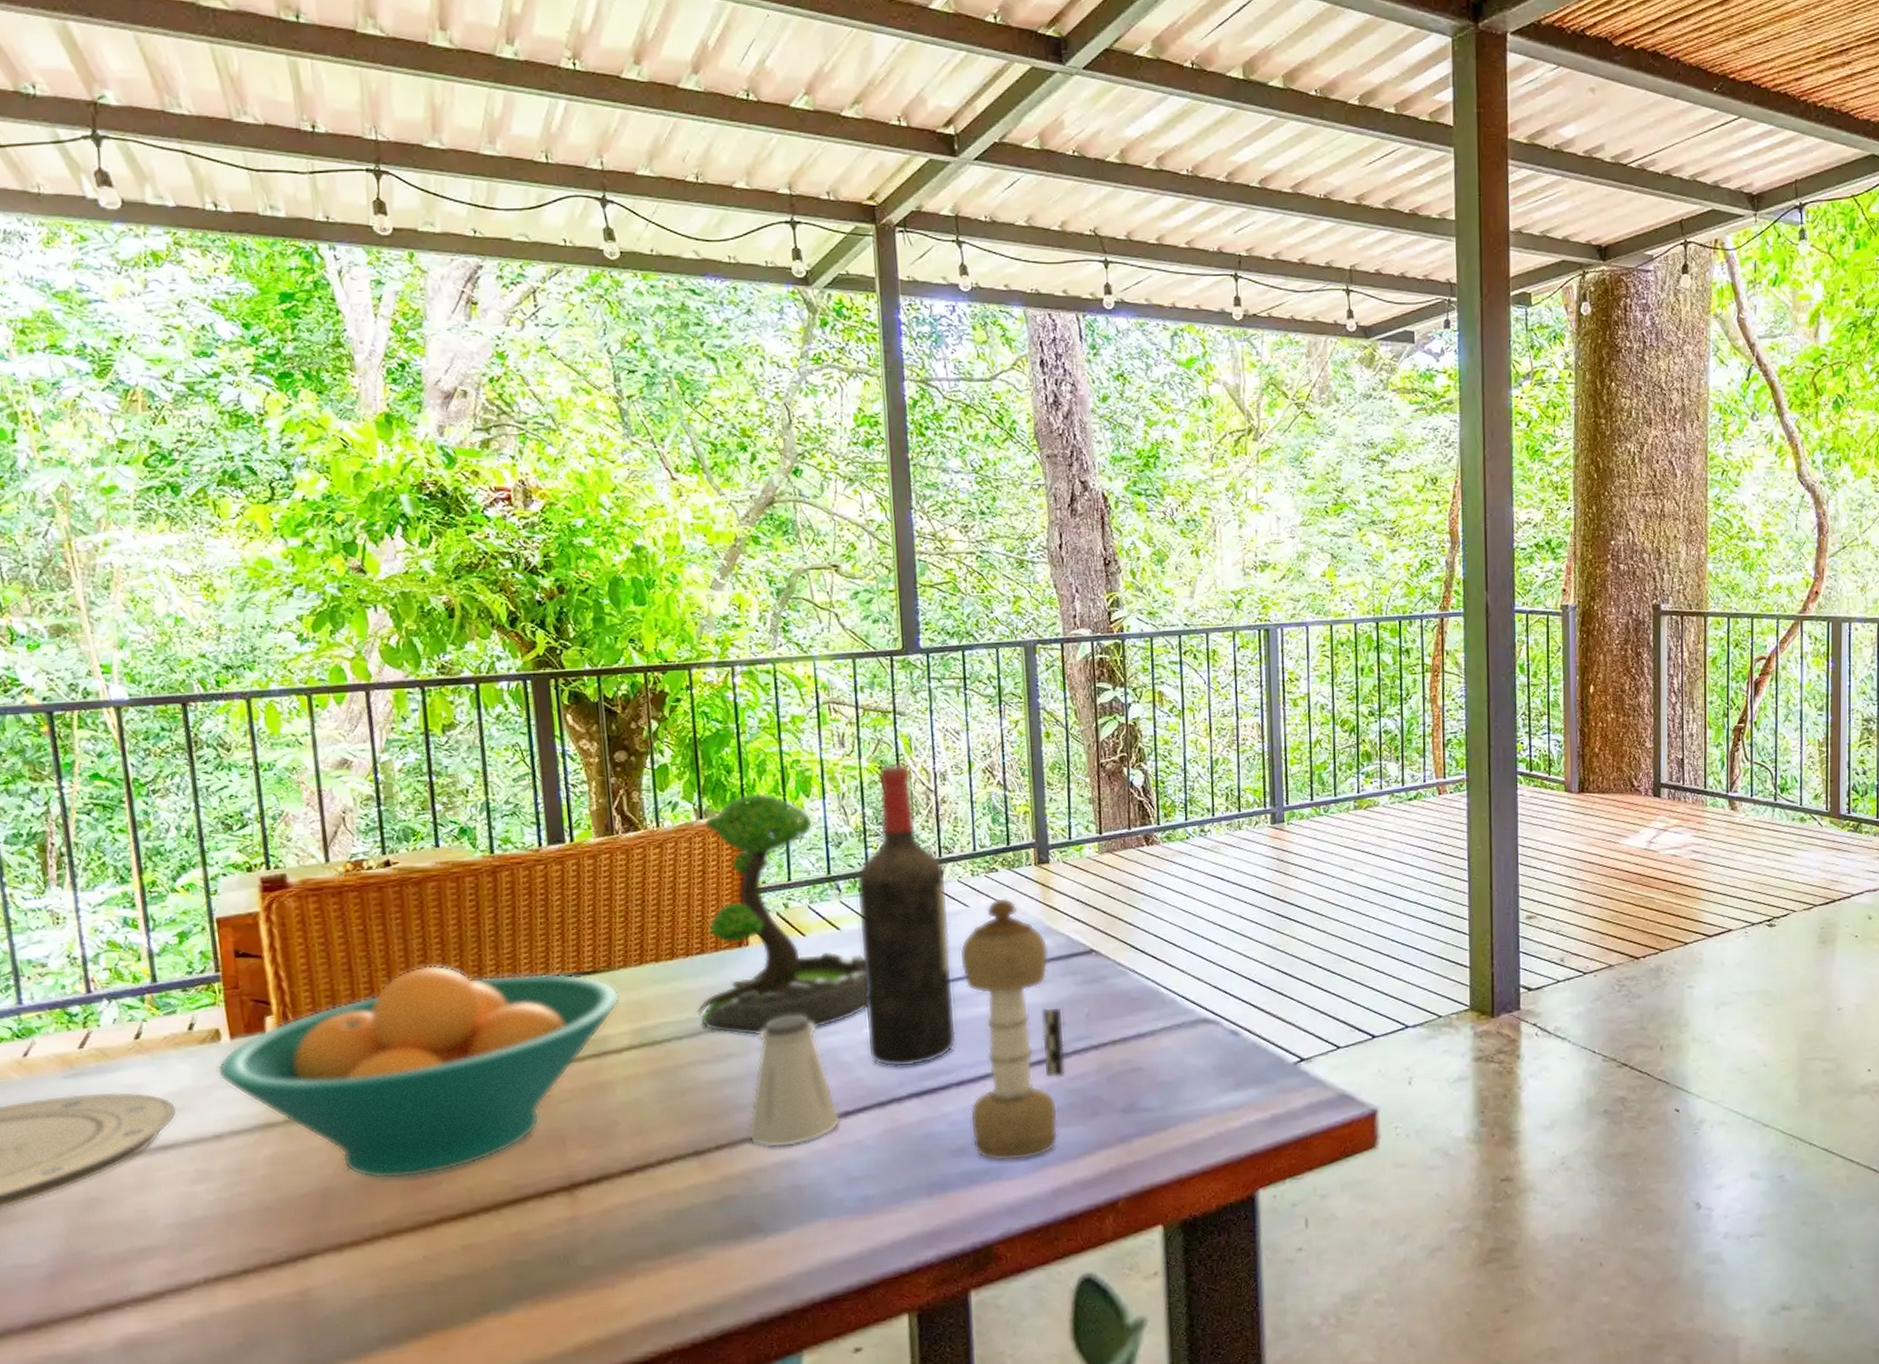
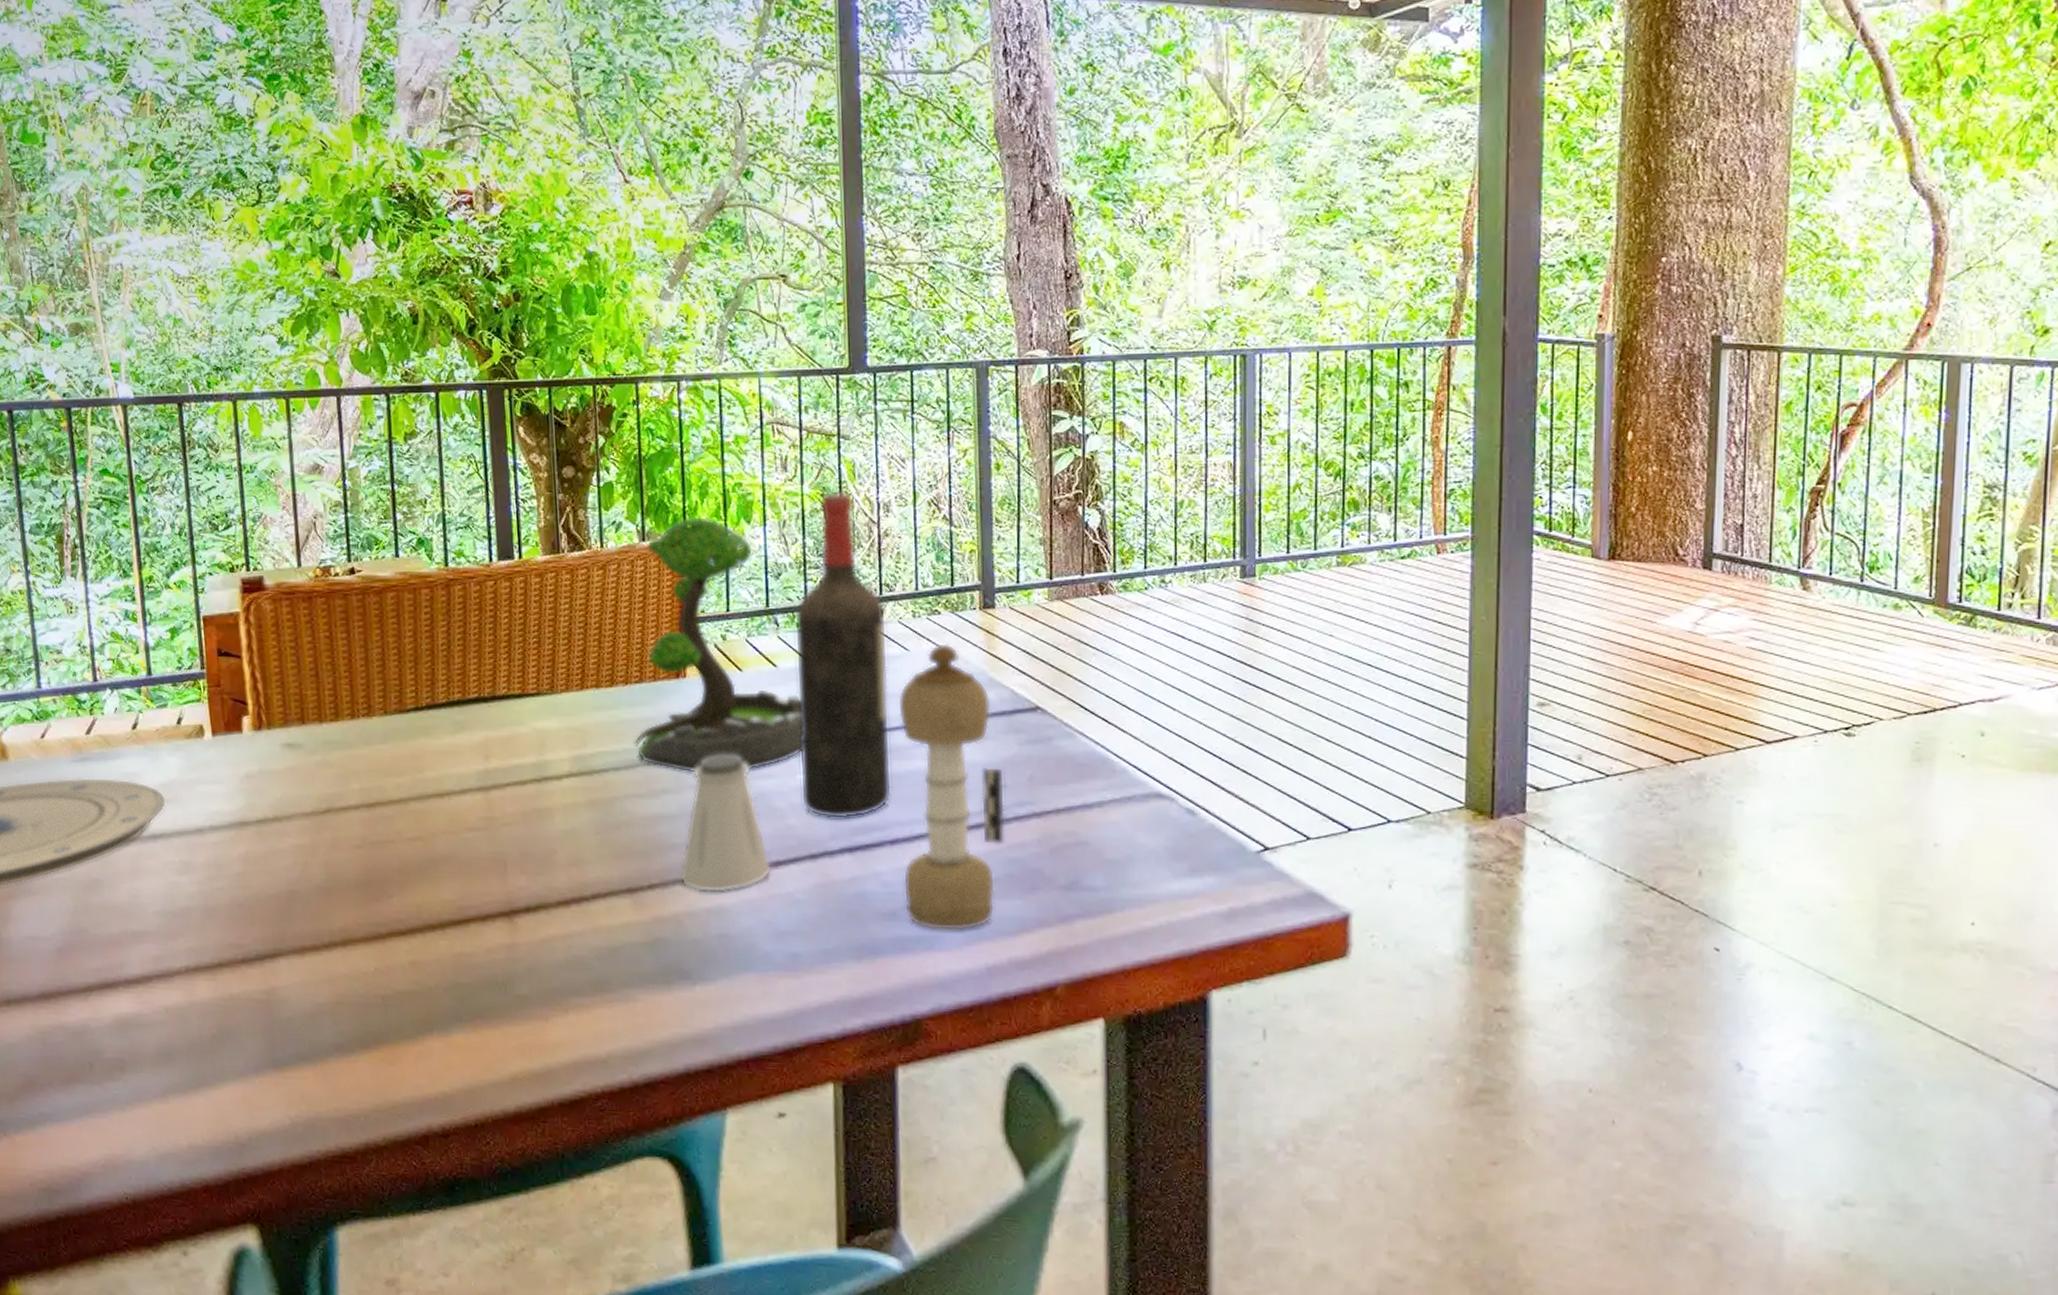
fruit bowl: present [216,964,621,1180] -> none [200,675,562,888]

